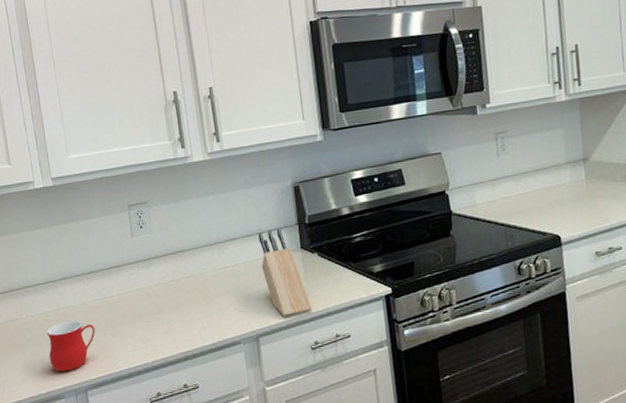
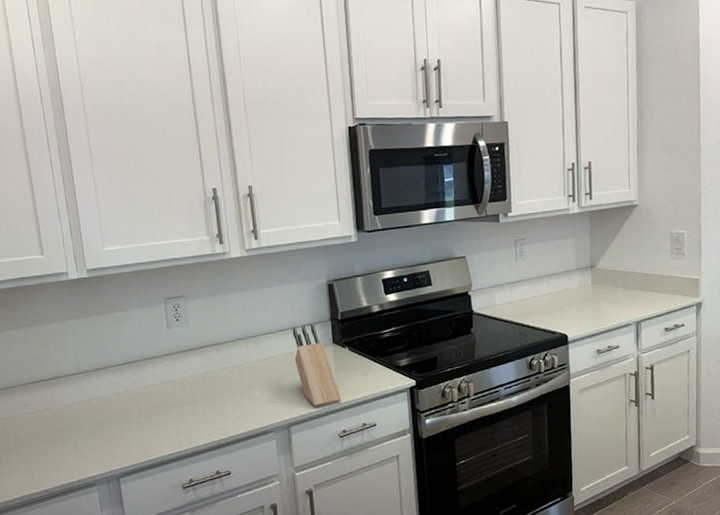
mug: present [46,320,95,372] -> none [78,409,129,461]

